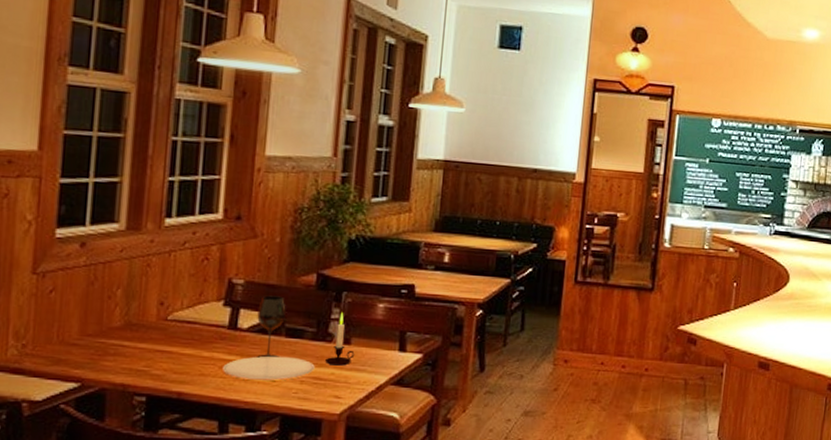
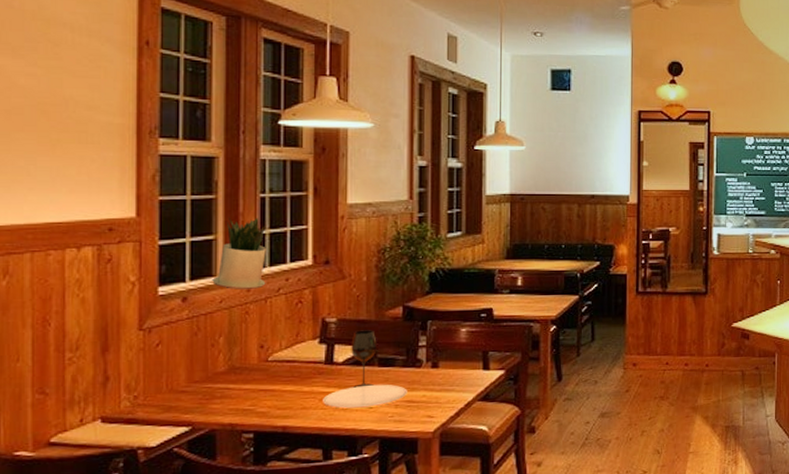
planter: none [114,159,175,241] -> present [212,217,266,291]
candle: present [325,312,355,366] -> none [417,339,443,388]

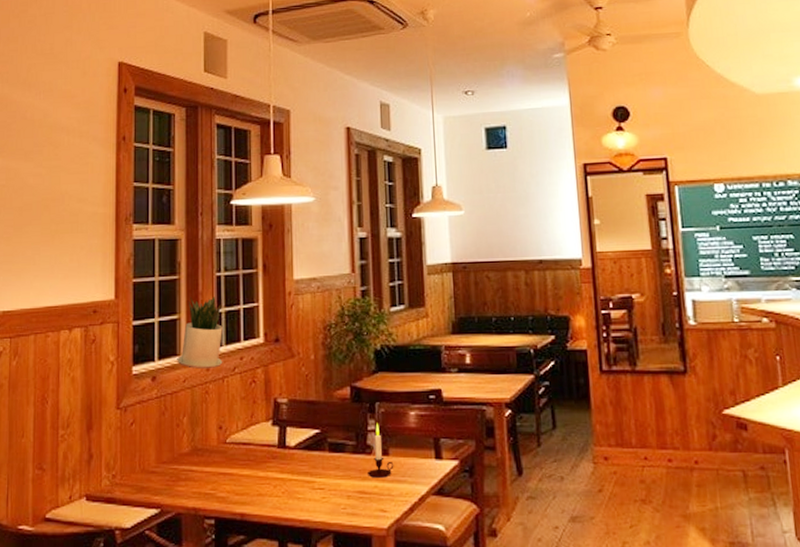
plate: present [323,384,407,410] -> none [277,471,359,499]
wine glass: present [351,330,377,388] -> none [302,412,327,474]
candle: none [417,339,443,388] -> present [368,423,394,478]

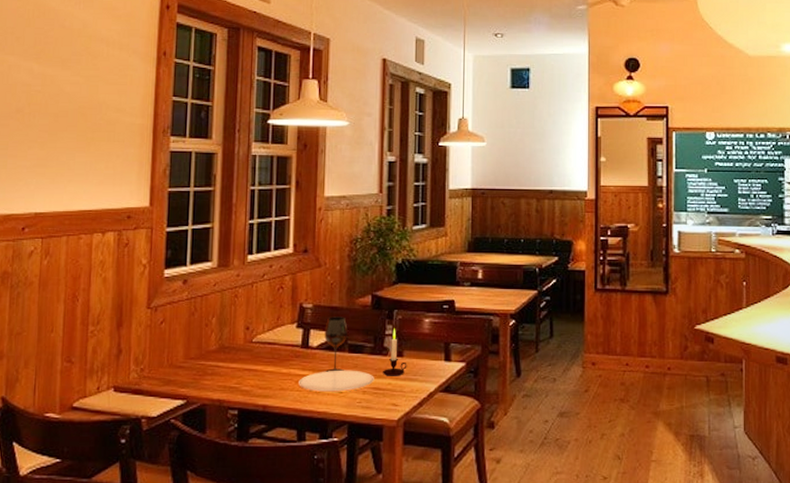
planter: present [177,296,223,370] -> none [208,207,254,275]
plate: none [277,471,359,499] -> present [299,370,374,393]
wine glass: none [302,412,327,474] -> present [324,317,348,372]

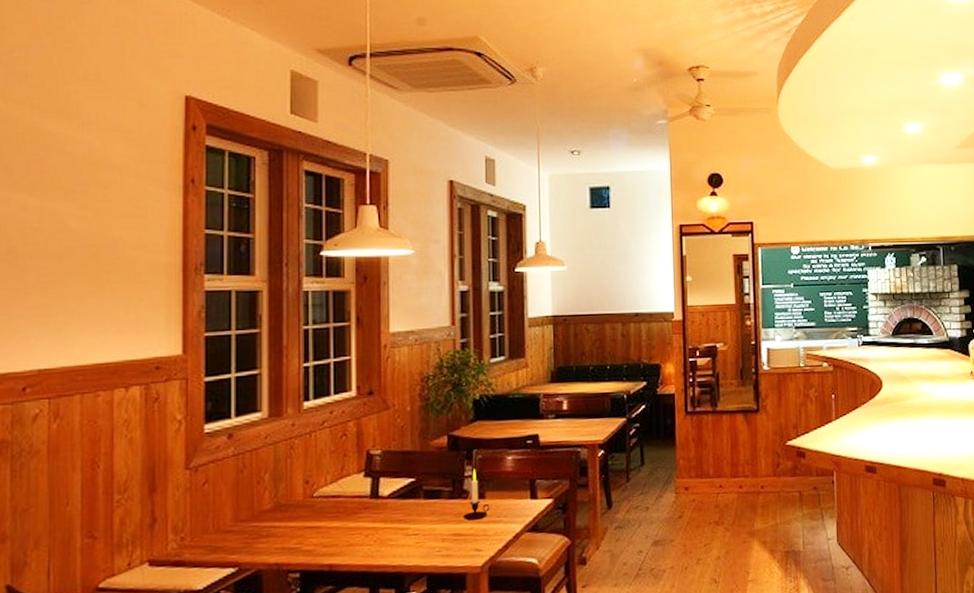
plate: present [299,370,374,393] -> none [369,517,454,545]
wine glass: present [324,317,348,372] -> none [396,461,422,522]

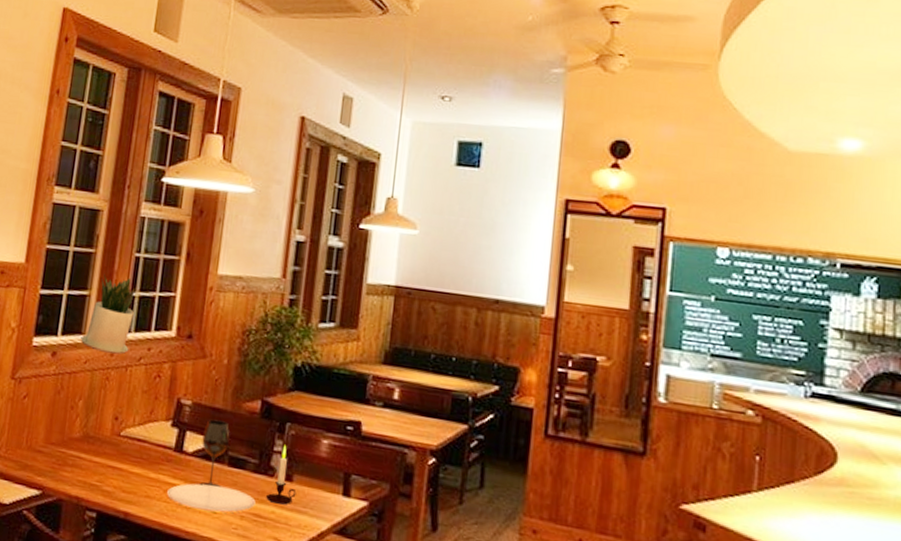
planter: none [257,350,310,425] -> present [80,273,136,355]
plate: none [369,517,454,545] -> present [167,483,256,513]
wine glass: none [396,461,422,522] -> present [200,419,230,487]

